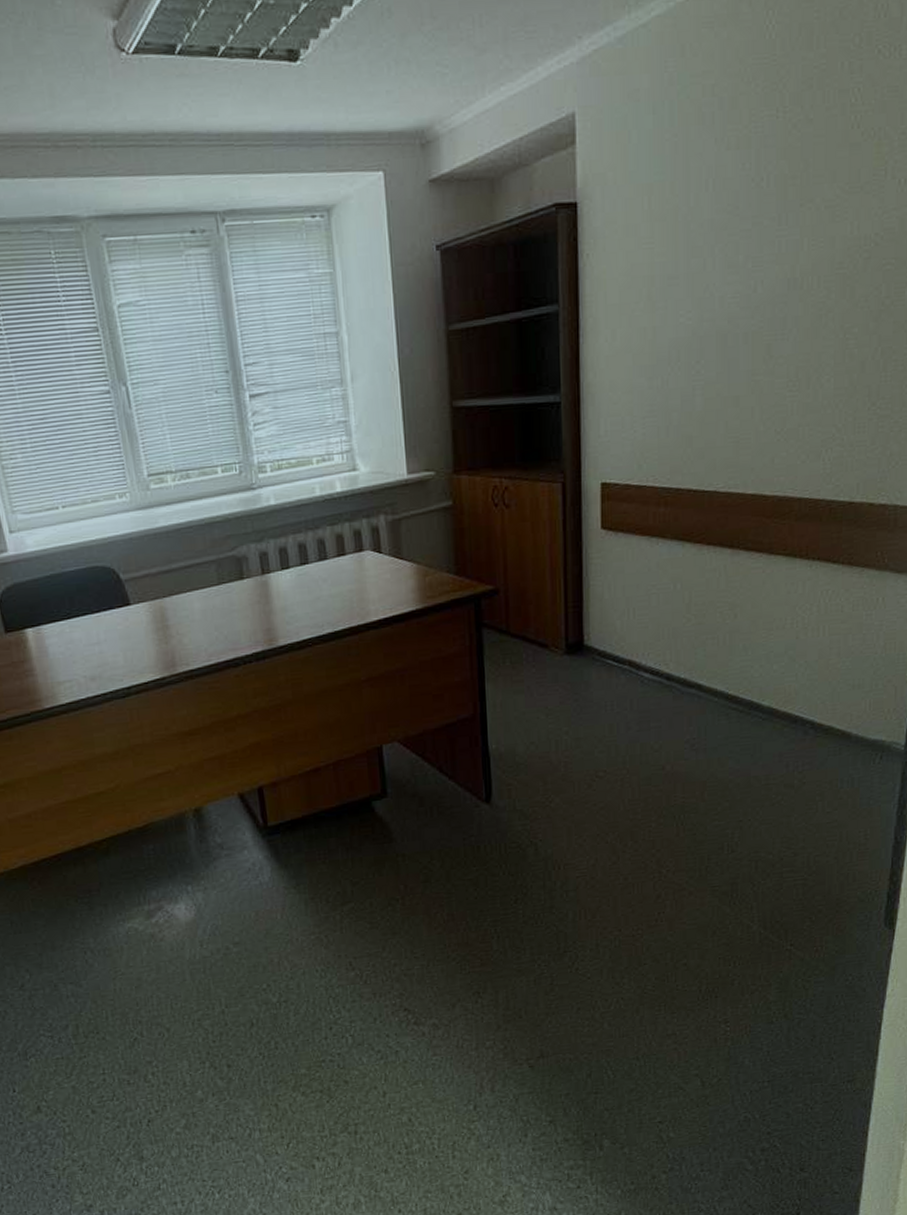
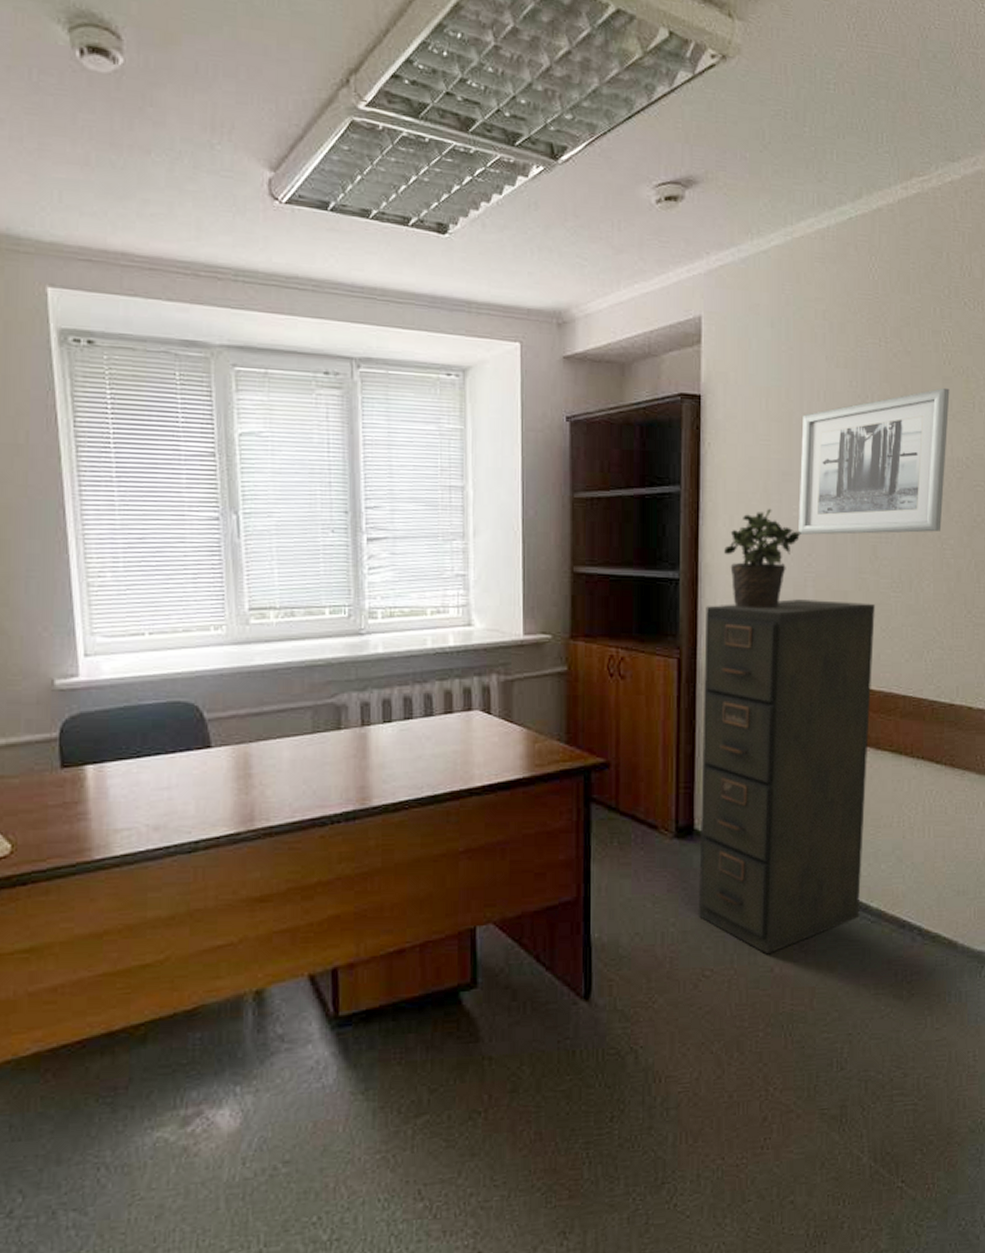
filing cabinet: none [589,406,769,755] -> present [699,599,875,955]
potted plant: none [605,316,689,426] -> present [723,508,801,609]
wall art: none [686,155,858,341] -> present [799,387,950,535]

